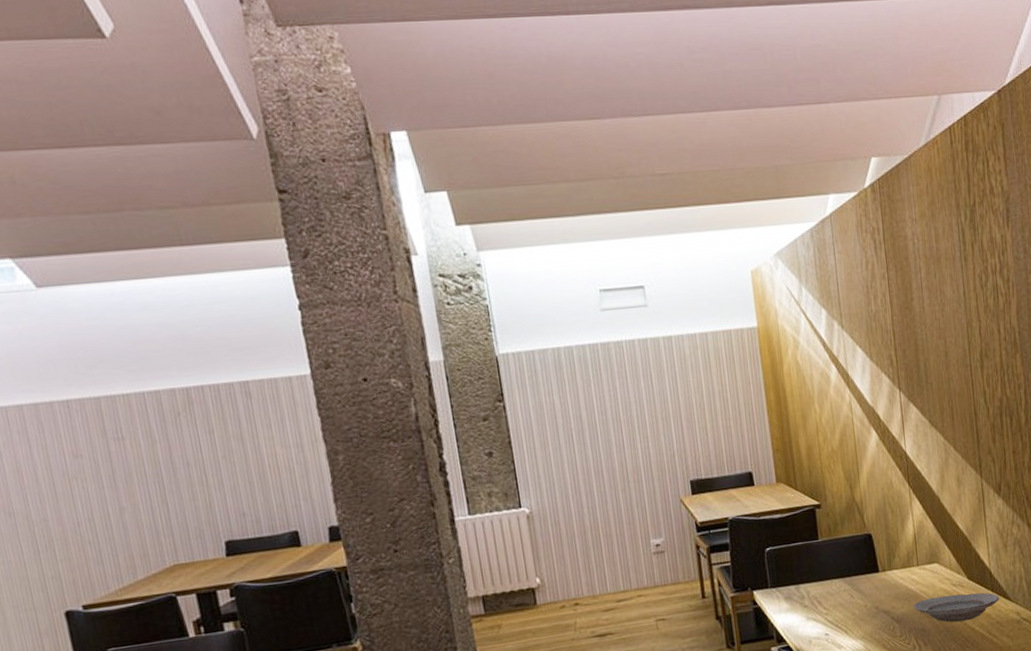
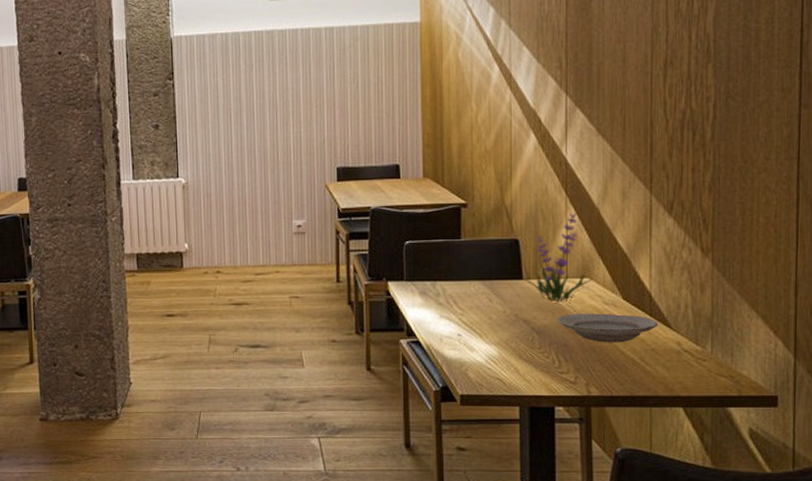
plant: none [880,503,941,591] -> present [524,213,593,302]

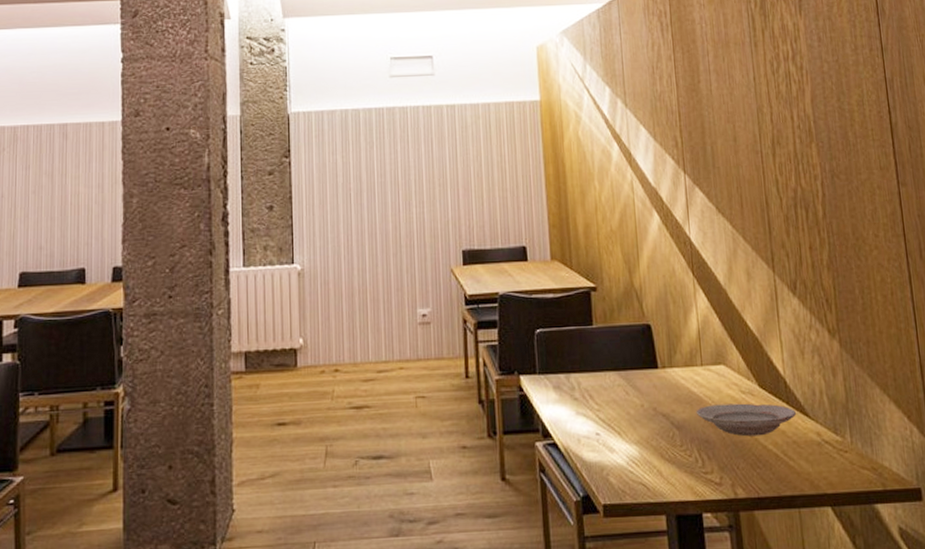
plant: present [524,213,593,302] -> none [659,295,728,393]

